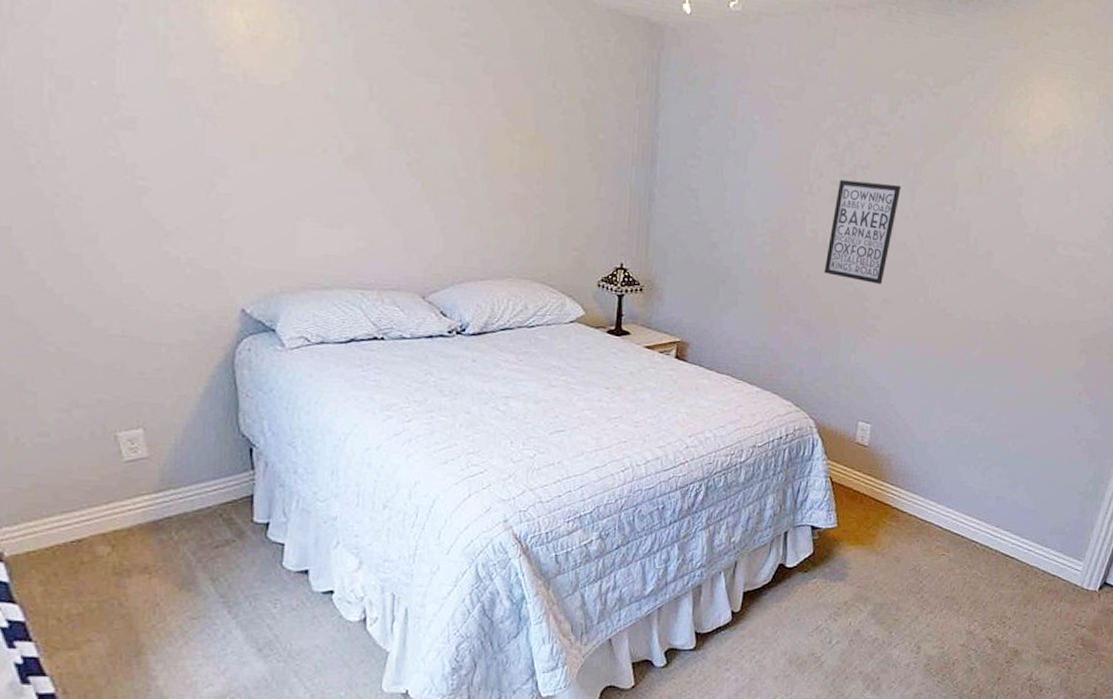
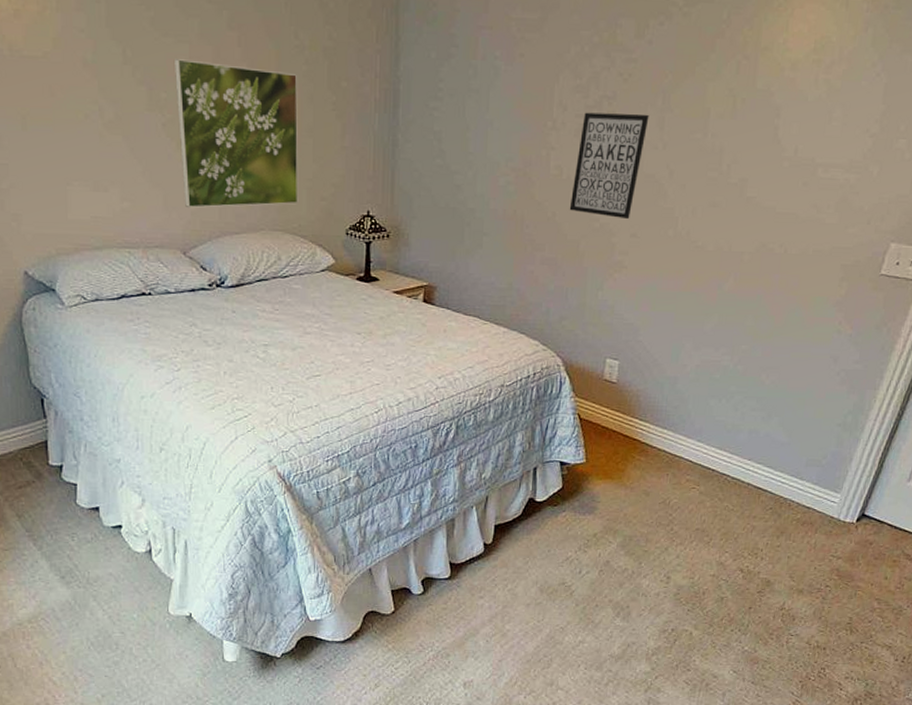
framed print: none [424,99,554,253] -> present [175,59,299,208]

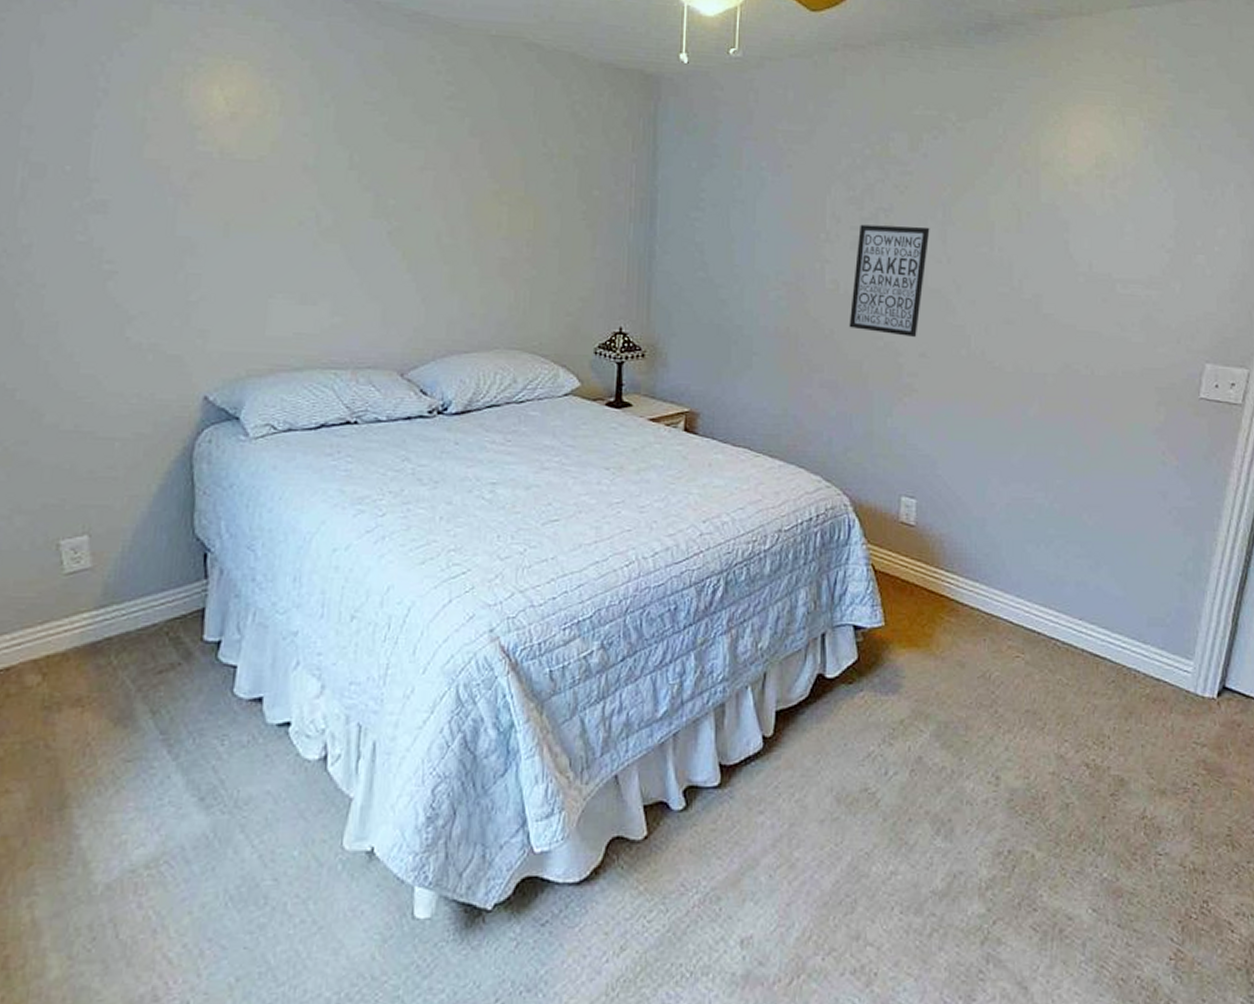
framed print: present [175,59,299,208] -> none [406,165,545,324]

